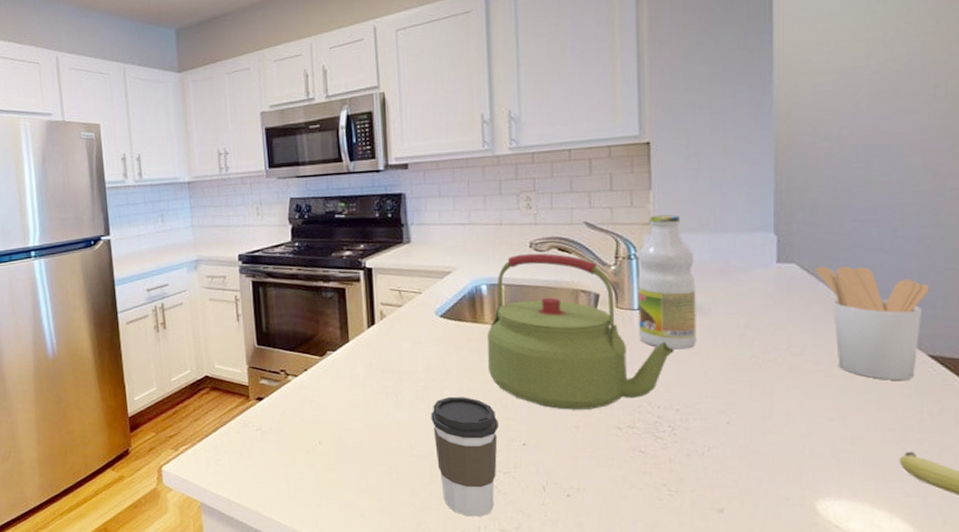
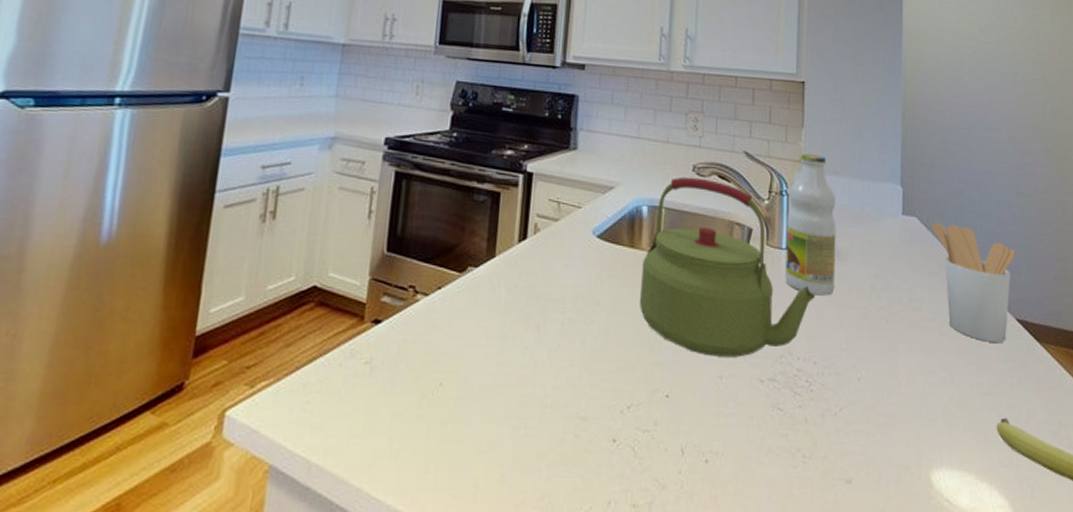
coffee cup: present [431,396,498,517] -> none [572,332,643,488]

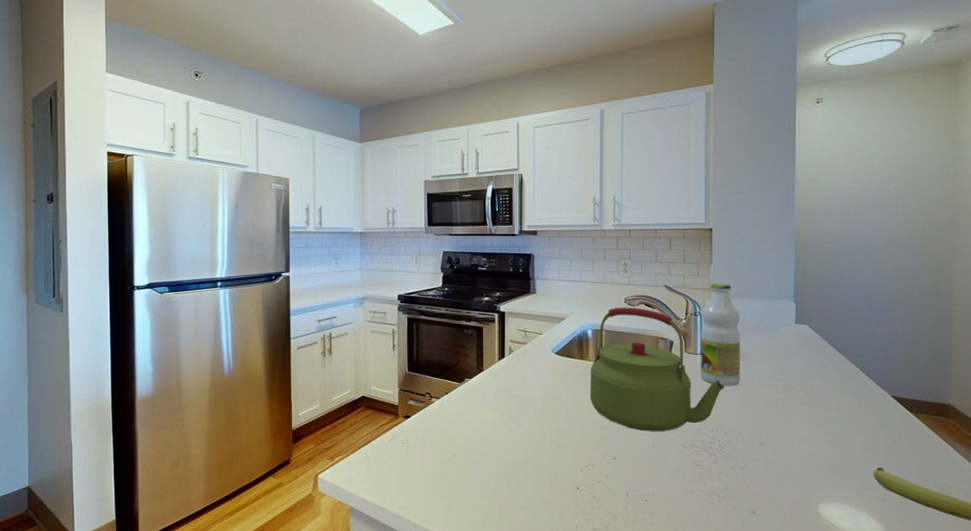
utensil holder: present [932,223,1016,343] -> none [820,328,893,414]

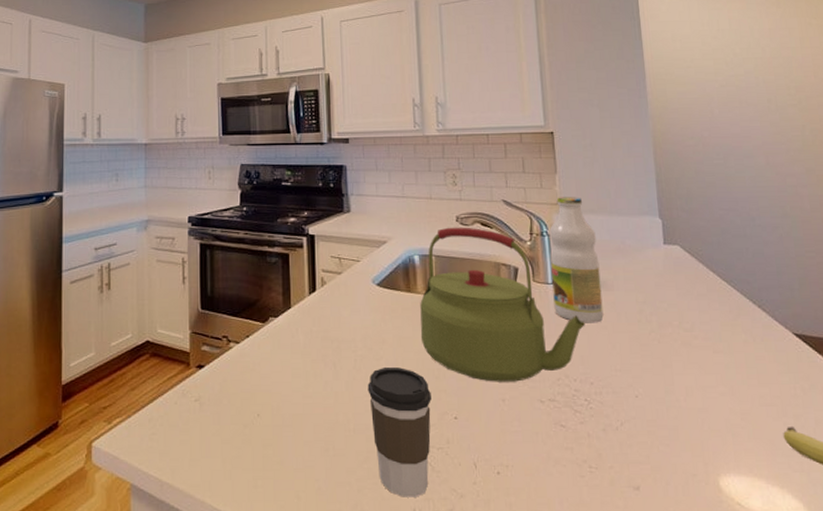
coffee cup: none [544,418,595,518] -> present [367,366,431,497]

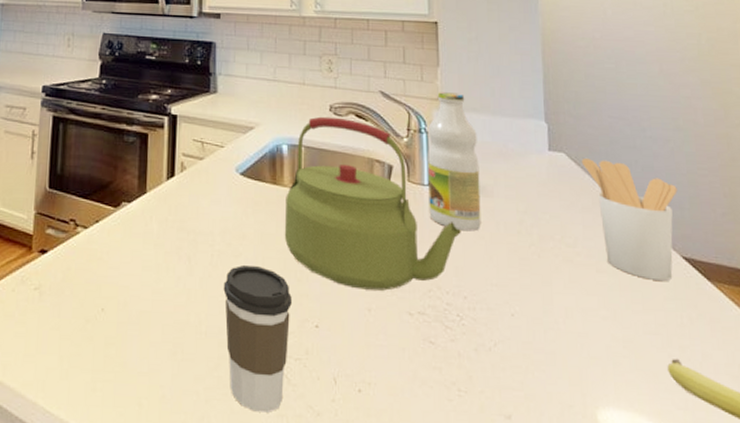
utensil holder: none [695,249,787,357] -> present [581,159,677,281]

